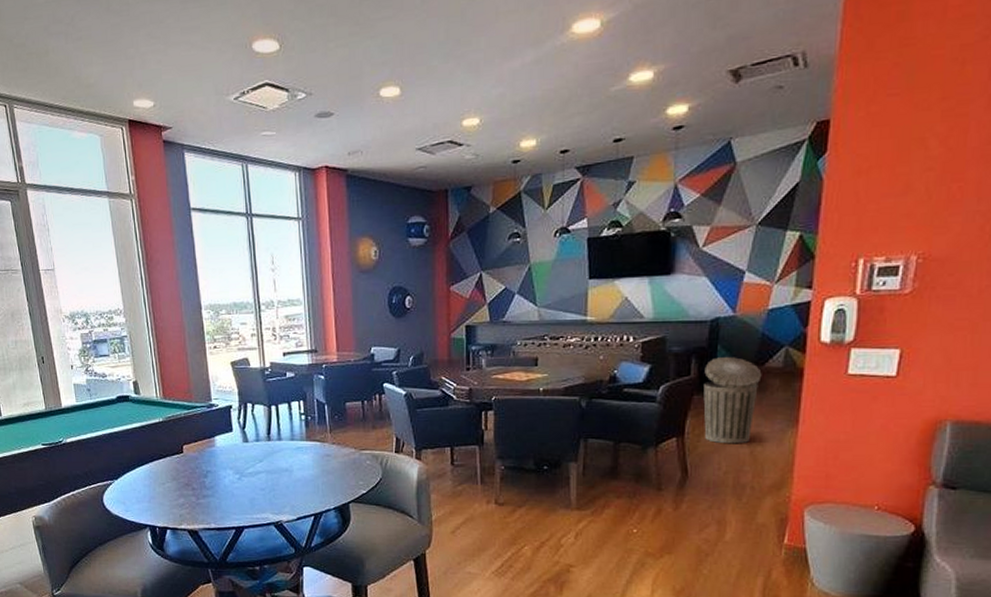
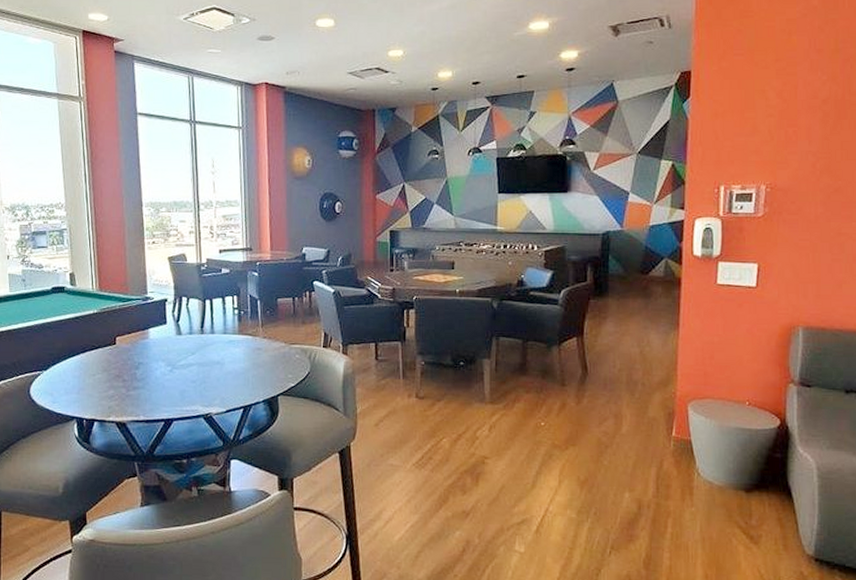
trash can: present [703,357,762,444] -> none [599,266,647,344]

